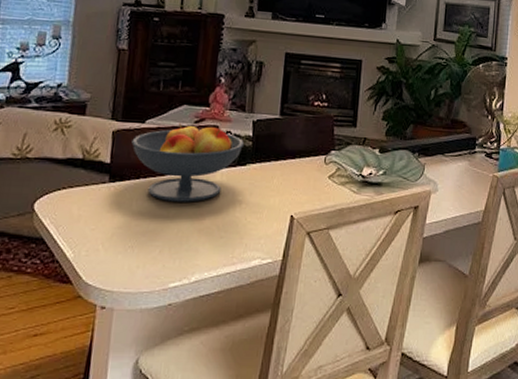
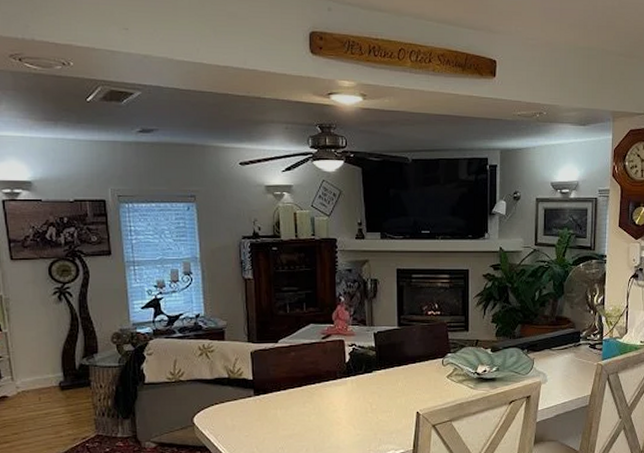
fruit bowl: present [132,123,245,202] -> none [269,340,369,408]

